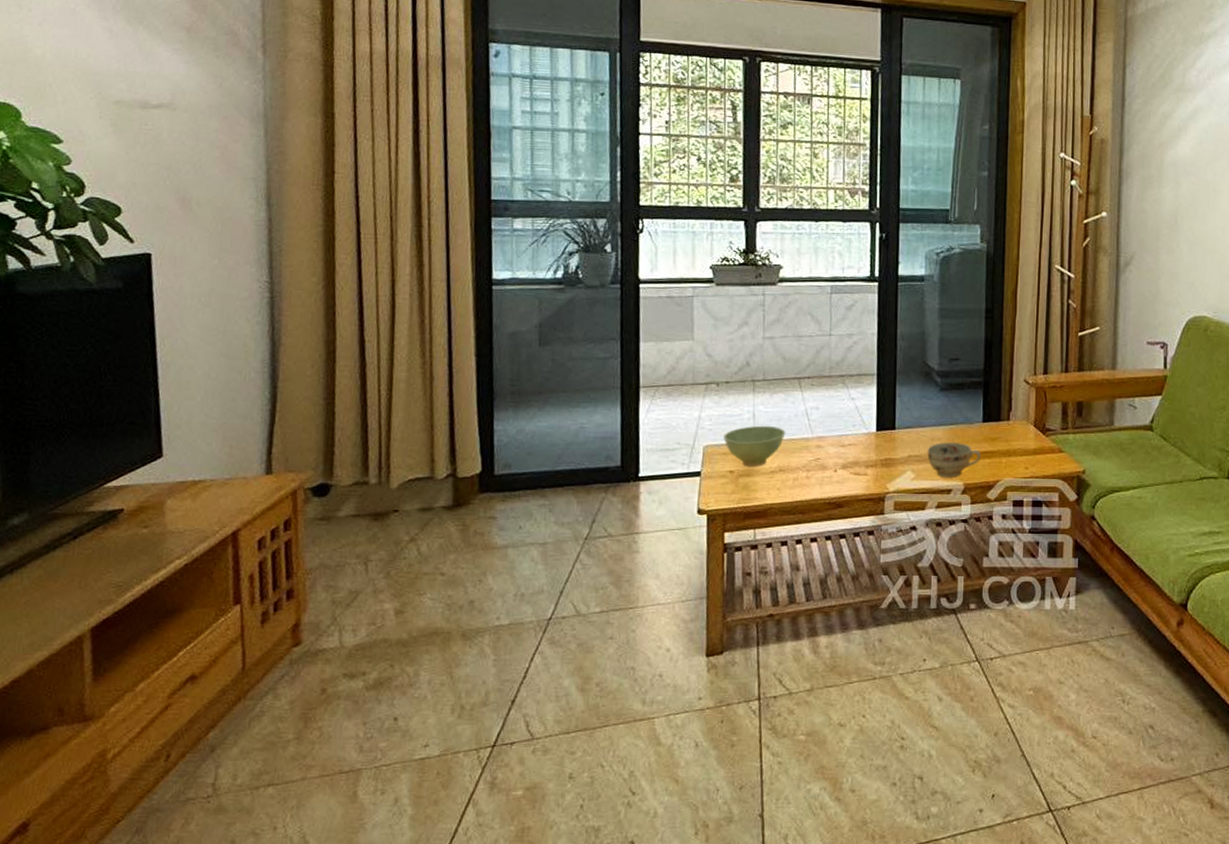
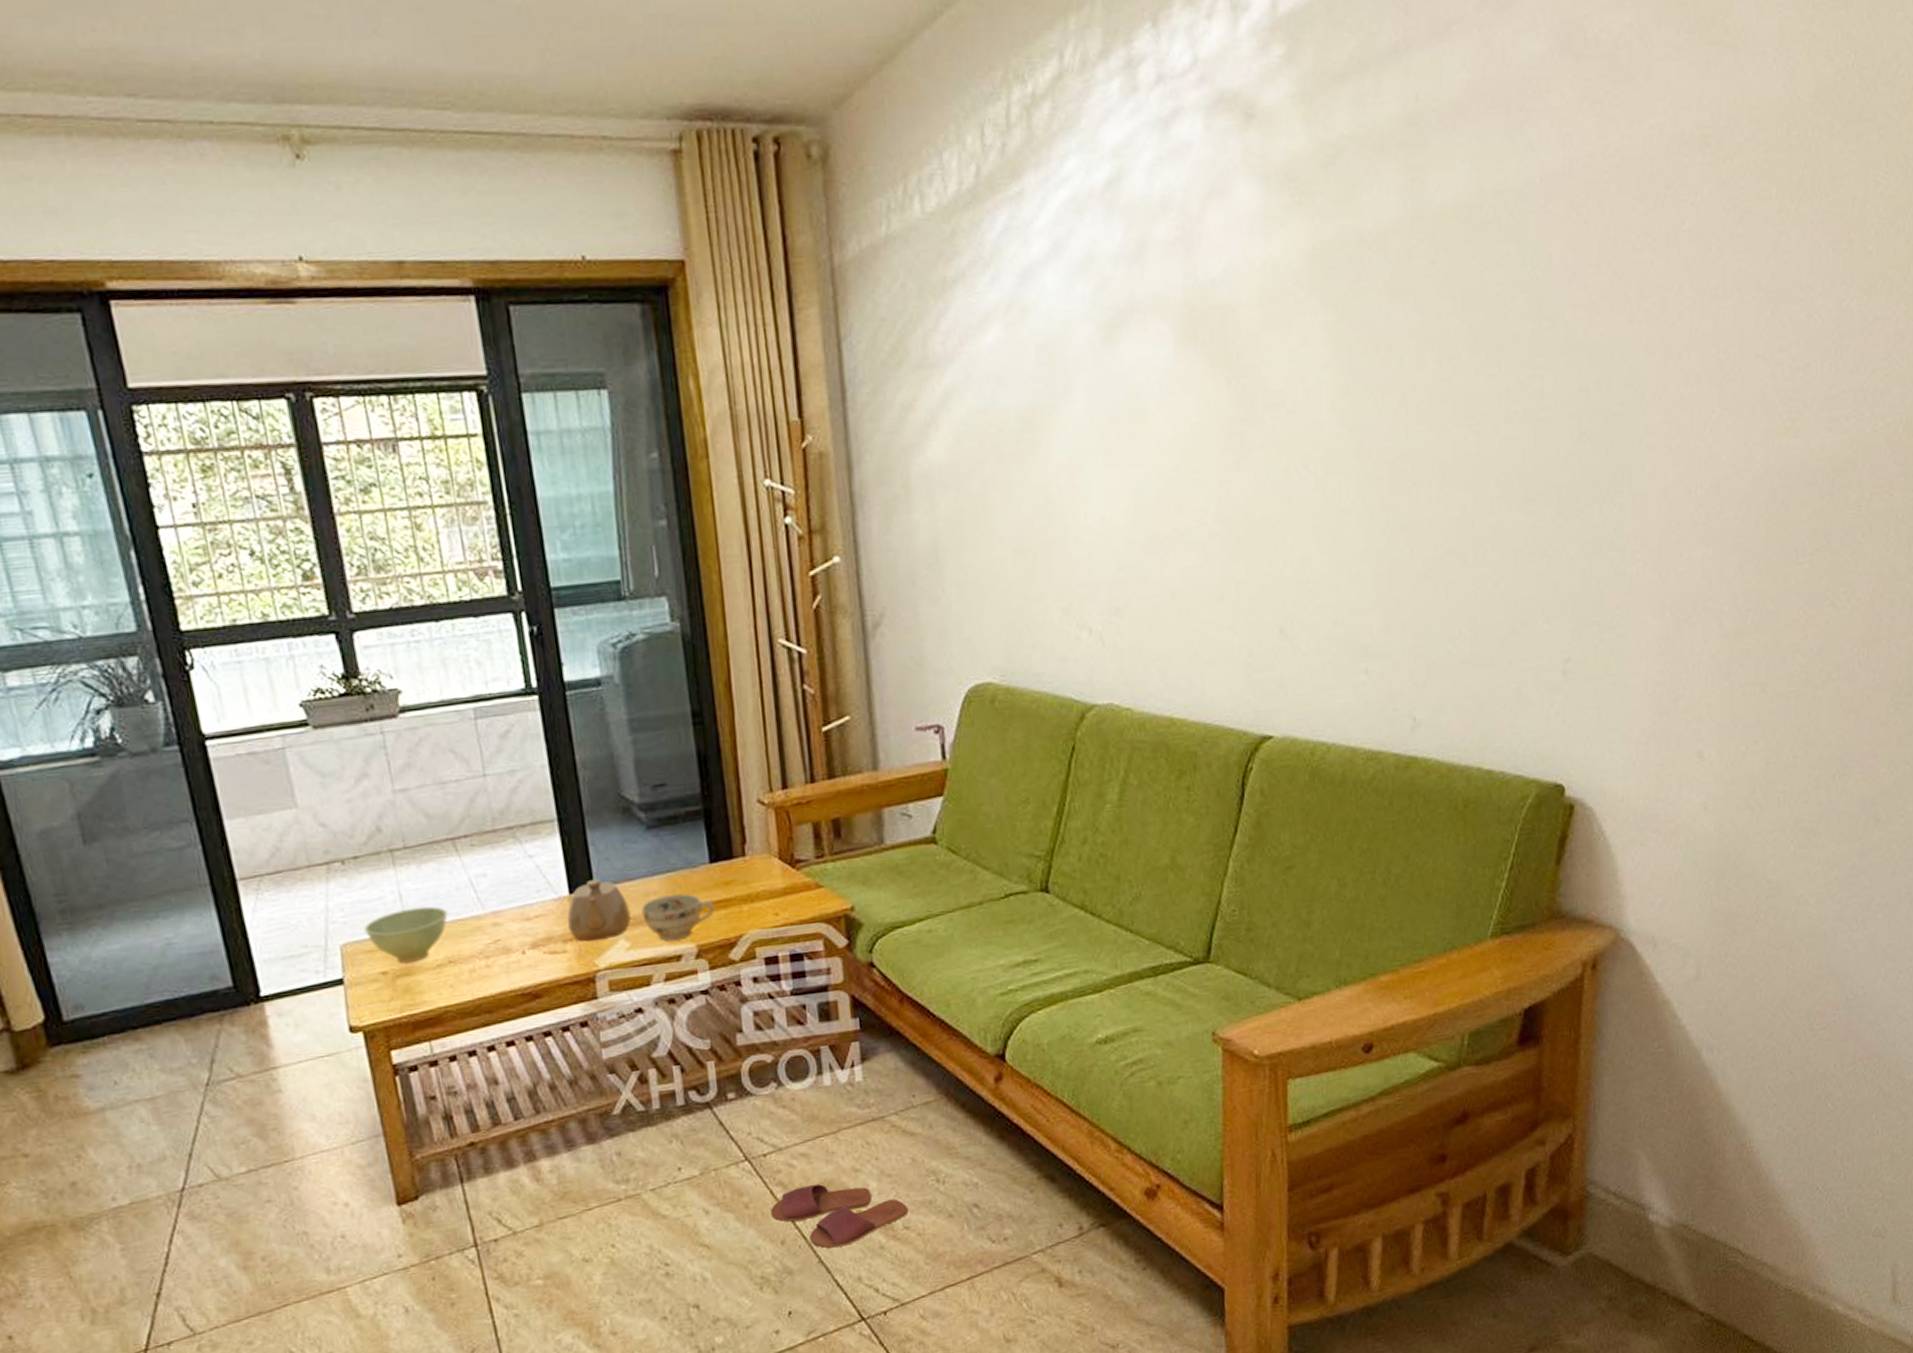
teapot: none [871,422,919,469] -> present [567,878,631,941]
slippers: none [989,689,1098,745] -> present [770,1184,909,1249]

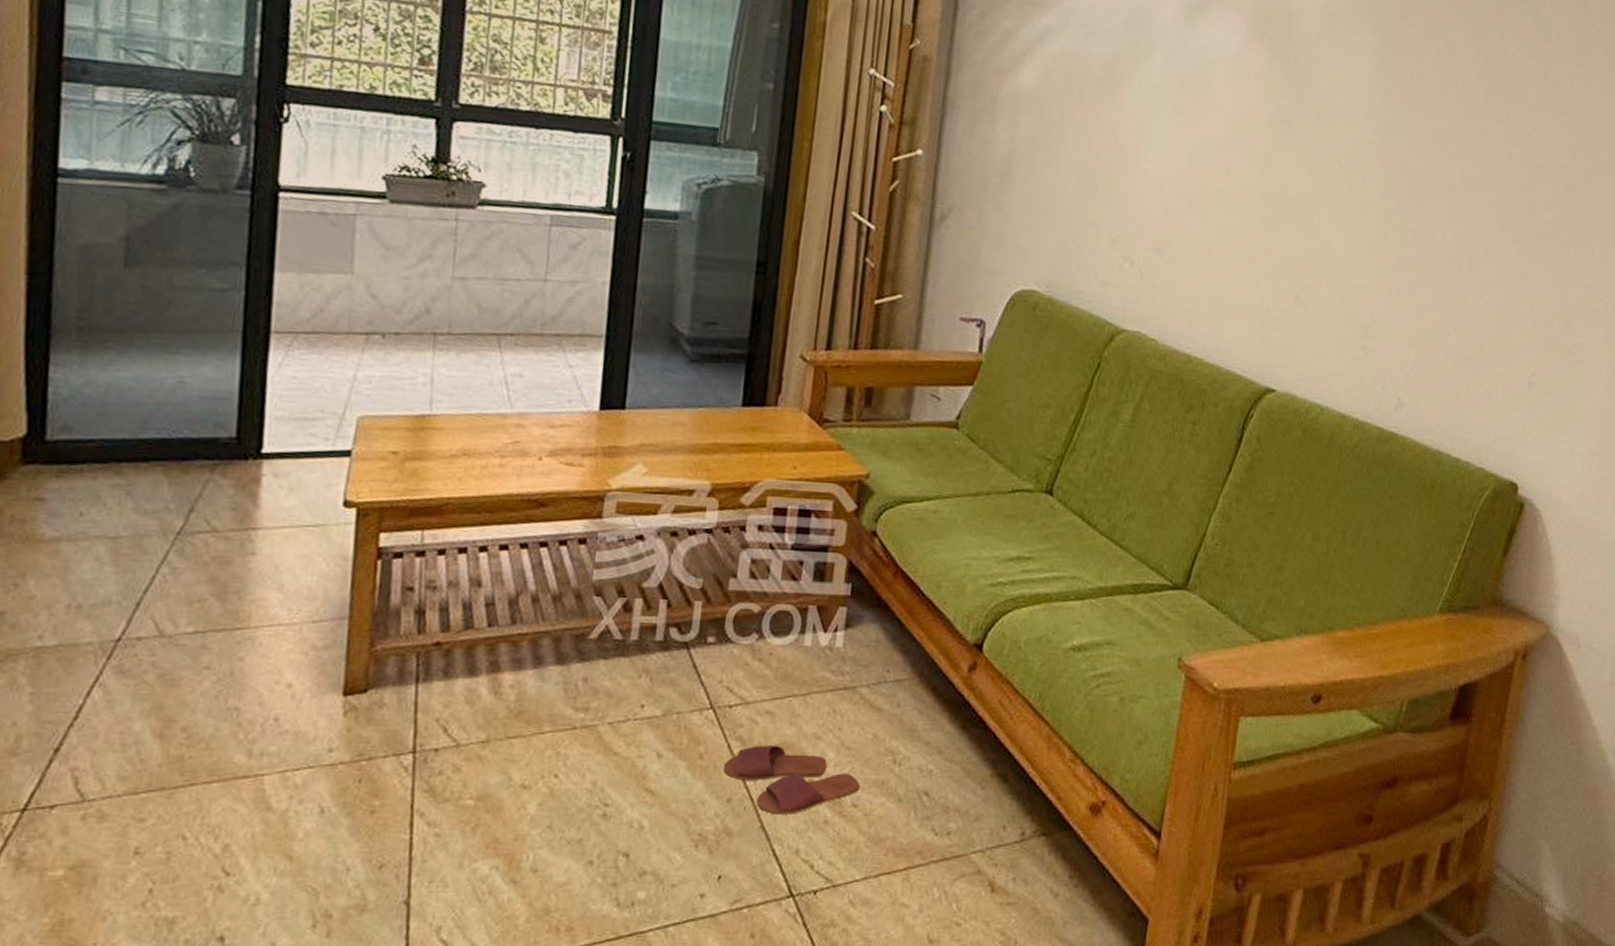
bowl: present [364,906,448,963] -> none [387,393,475,448]
teapot: present [567,878,631,941] -> none [590,400,655,461]
teacup: present [641,893,714,941] -> none [665,429,737,475]

